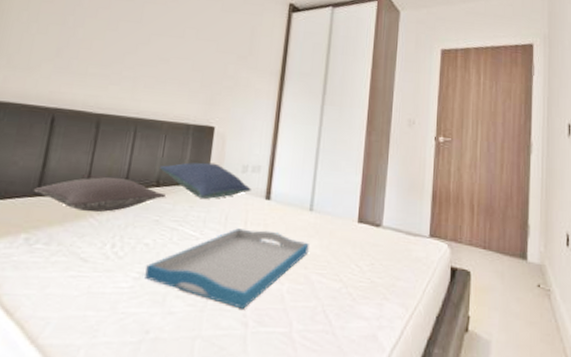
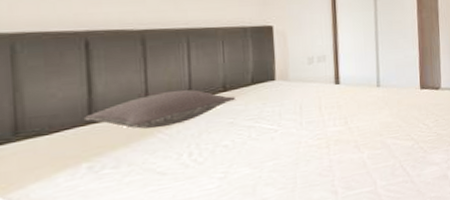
tray: present [145,228,309,309] -> none [230,110,381,181]
pillow: present [159,162,251,199] -> none [222,60,320,94]

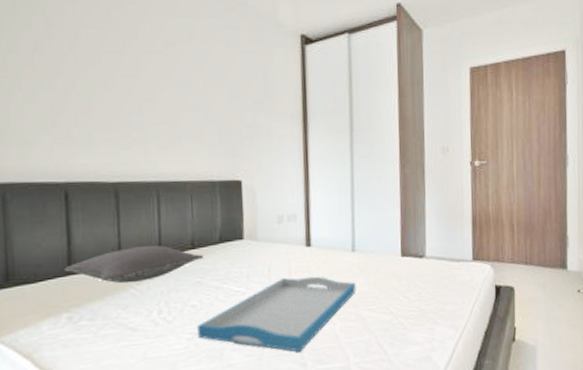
tray: none [230,110,381,181] -> present [197,276,356,352]

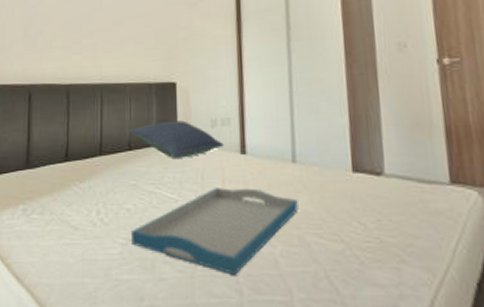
pillow: present [63,245,203,284] -> none [23,144,139,181]
pillow: none [191,217,290,254] -> present [129,120,224,158]

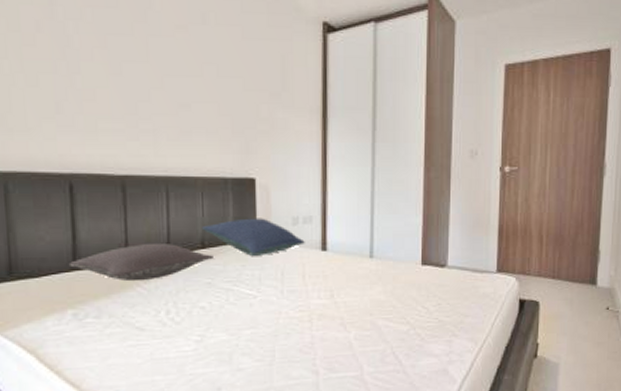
pillow: none [23,144,139,181] -> present [68,242,213,282]
tray: present [131,188,299,275] -> none [206,282,373,359]

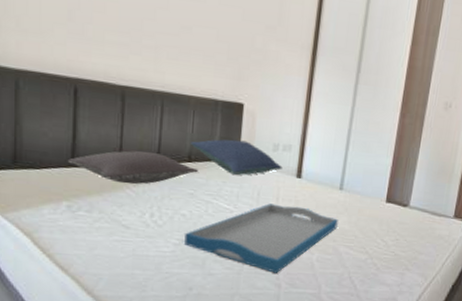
tray: none [206,282,373,359] -> present [184,203,338,273]

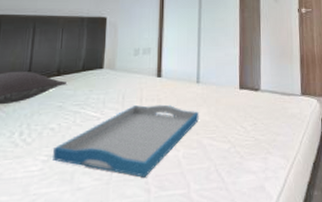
pillow: present [189,139,282,175] -> none [58,49,144,82]

